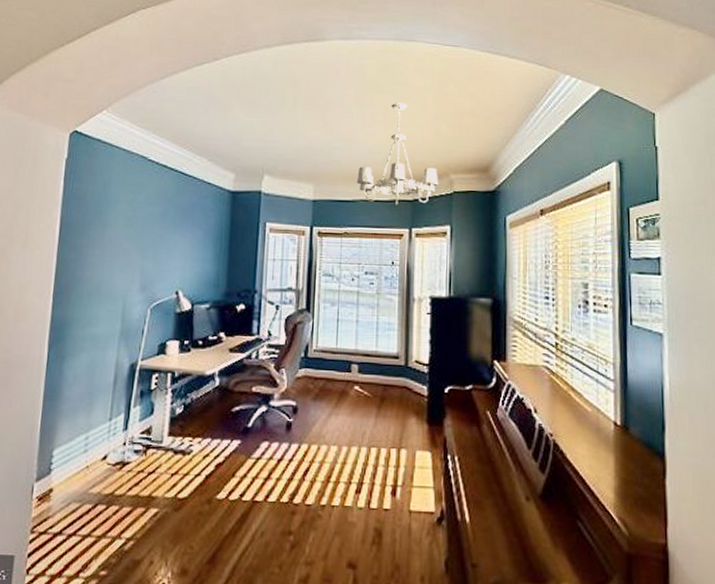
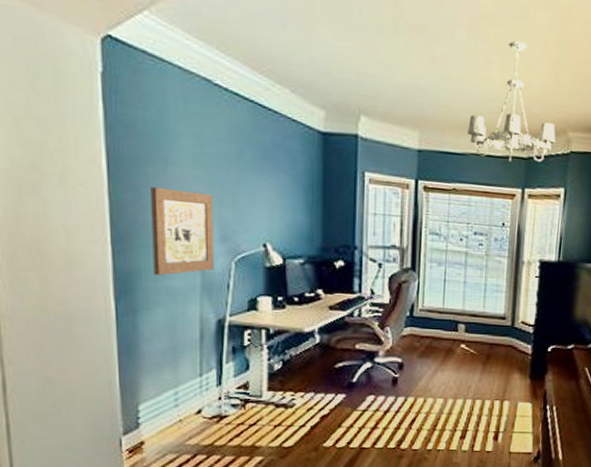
wall art: none [83,246,139,323] -> present [151,187,215,276]

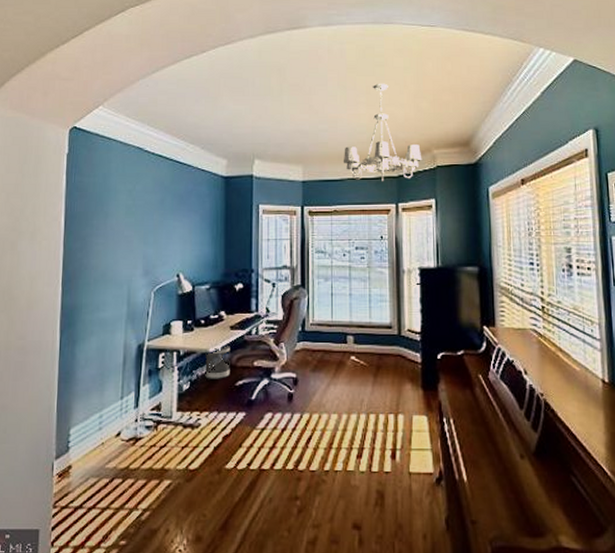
wall art: present [151,187,215,276] -> none [91,235,140,308]
wastebasket: none [300,326,329,360] -> present [205,346,230,379]

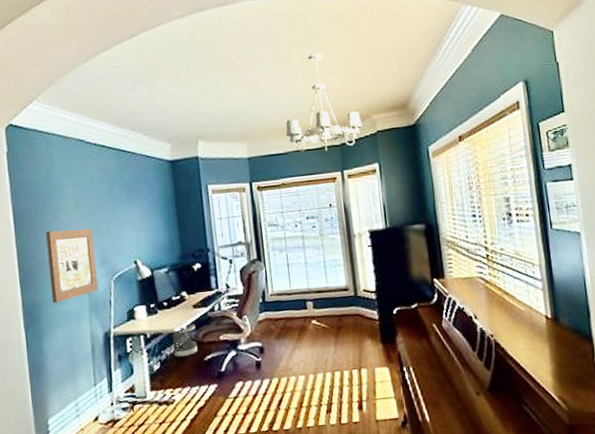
wall art: none [91,235,140,308] -> present [46,228,98,303]

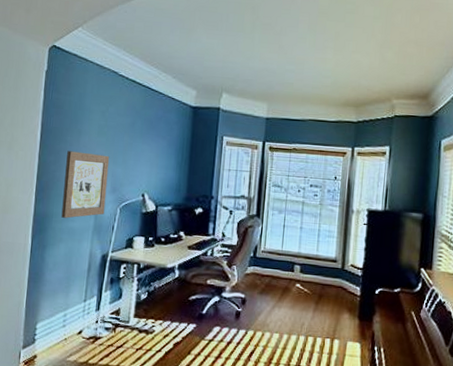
wastebasket: present [172,324,198,358] -> none [161,263,187,293]
chandelier: present [285,53,363,153] -> none [306,30,382,126]

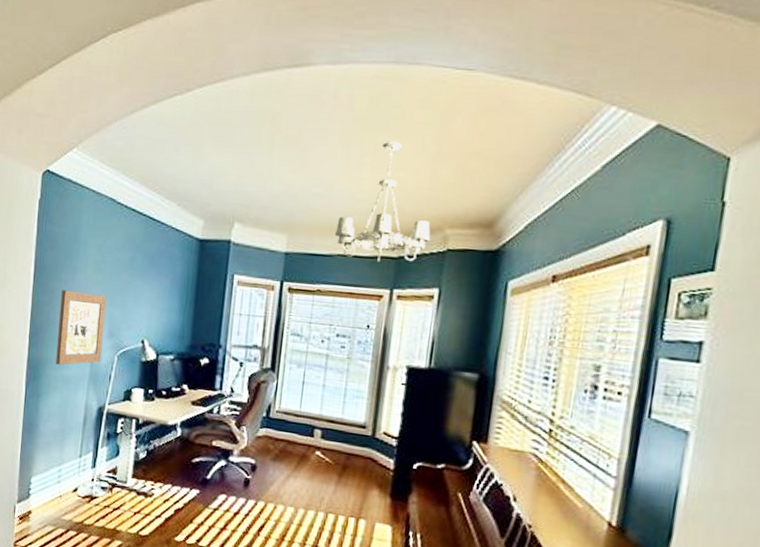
chandelier: none [306,30,382,126] -> present [334,141,431,262]

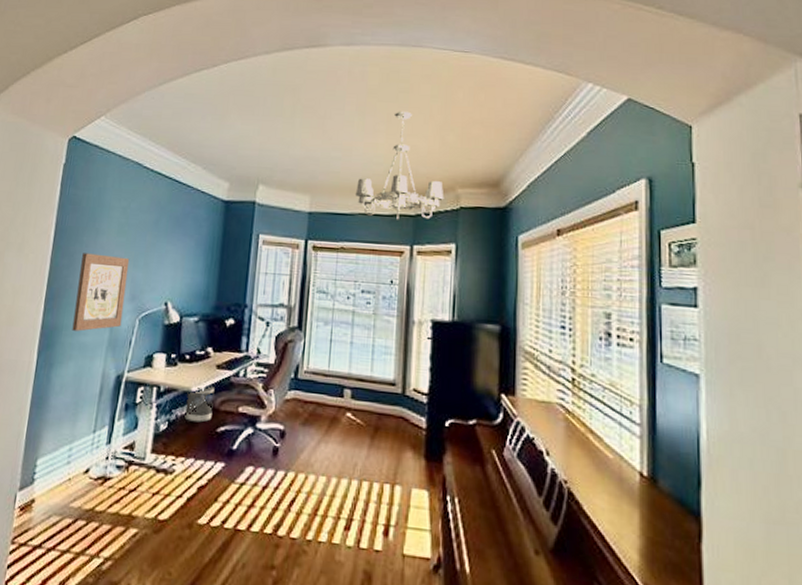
wastebasket: none [162,421,190,453] -> present [184,386,215,423]

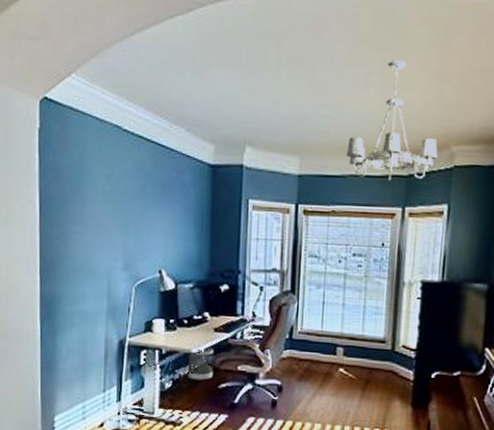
wall art: present [72,253,130,332] -> none [70,223,119,300]

